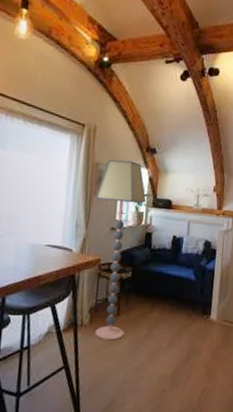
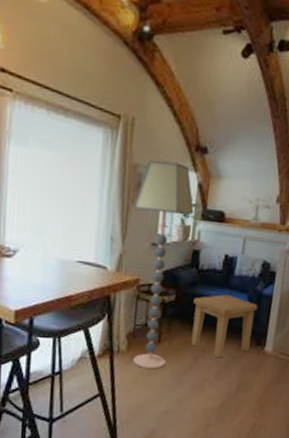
side table: none [146,270,203,327] -> present [191,294,258,358]

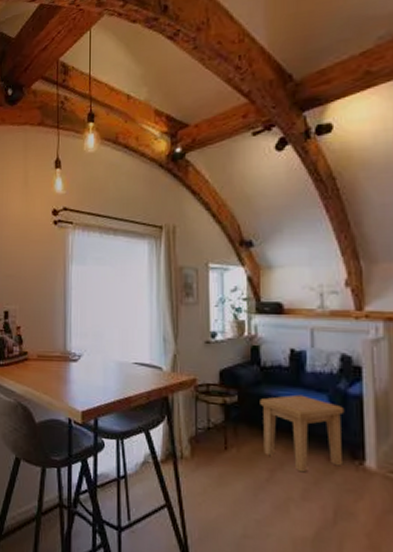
floor lamp: present [133,160,194,369] -> none [183,260,247,481]

